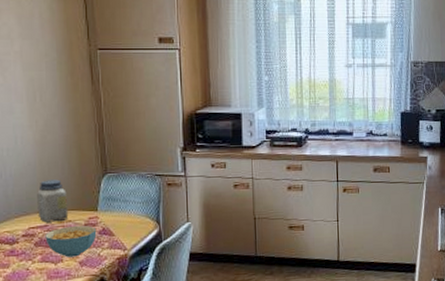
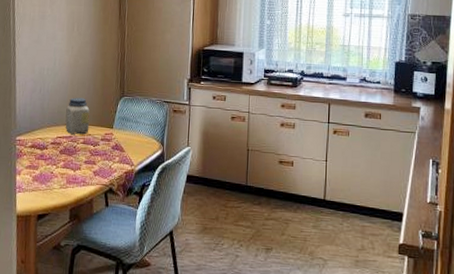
cereal bowl: present [45,225,97,258] -> none [69,139,111,167]

